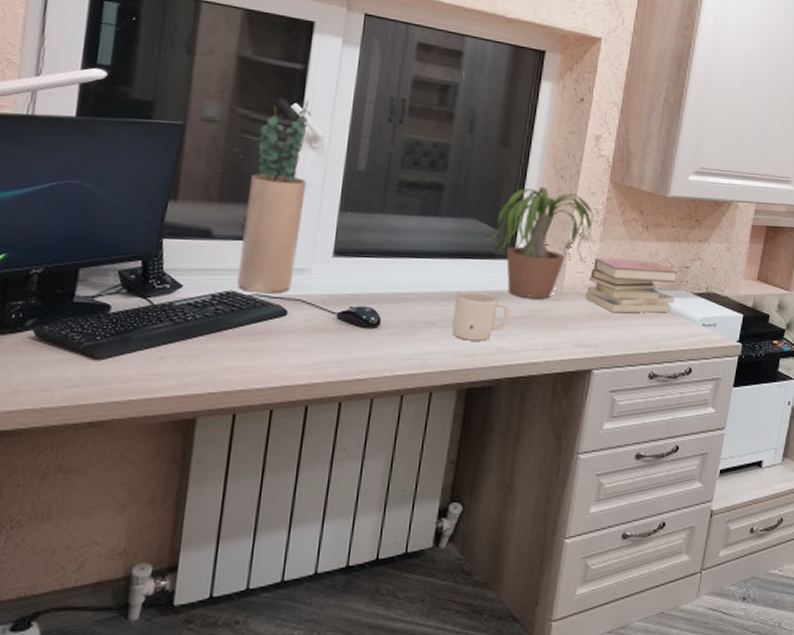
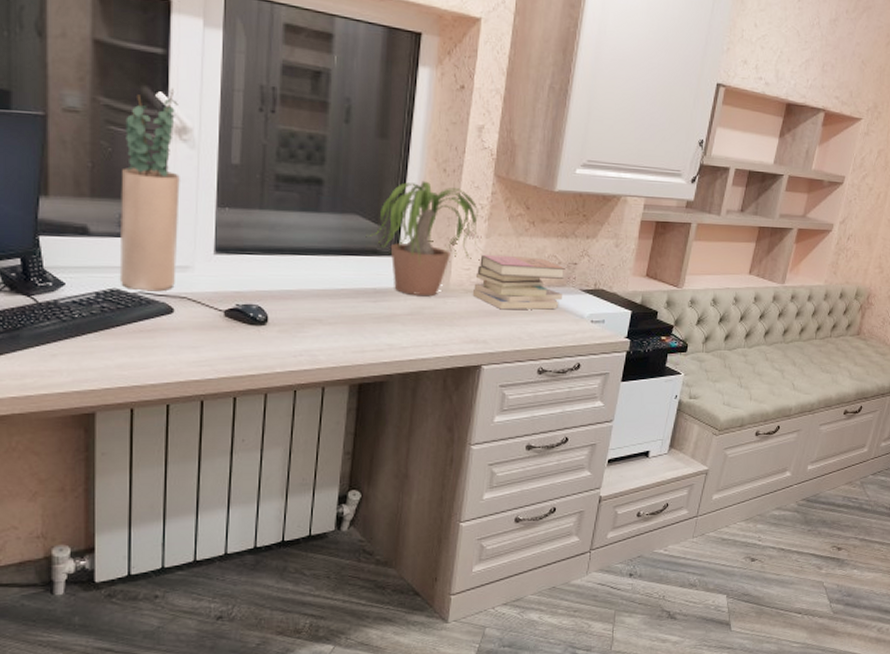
mug: present [452,290,510,341] -> none [340,287,398,338]

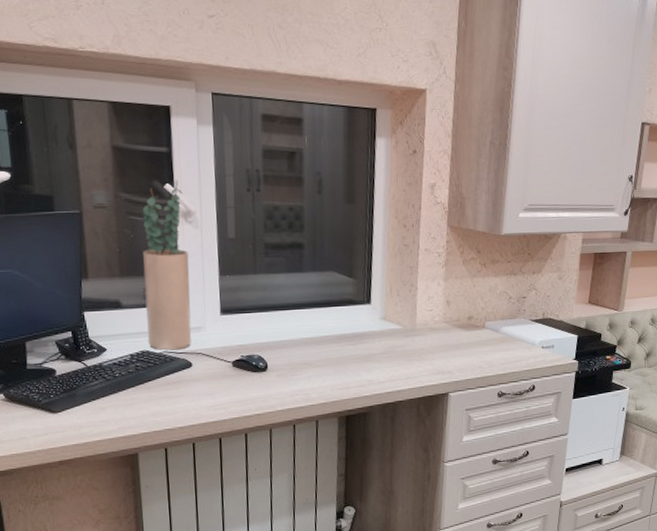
potted plant: present [370,180,482,295] -> none [346,236,441,336]
books: present [472,254,566,310] -> none [436,295,516,343]

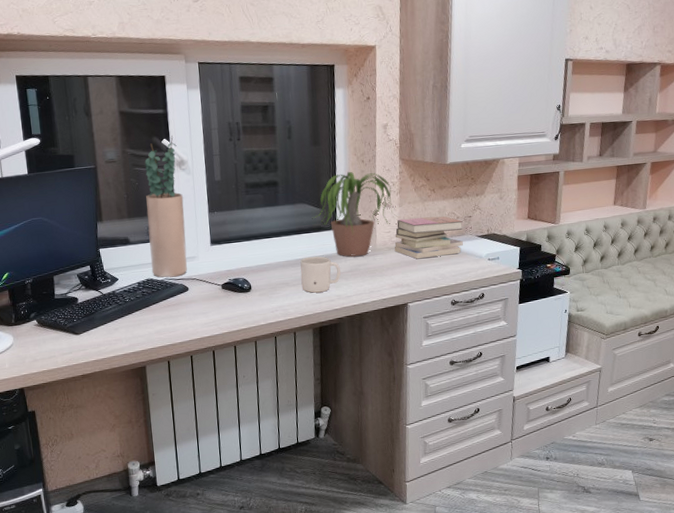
mug: none [326,333,374,376] -> present [300,256,341,293]
potted plant: none [346,236,441,336] -> present [315,171,396,257]
books: none [436,295,516,343] -> present [394,216,464,259]

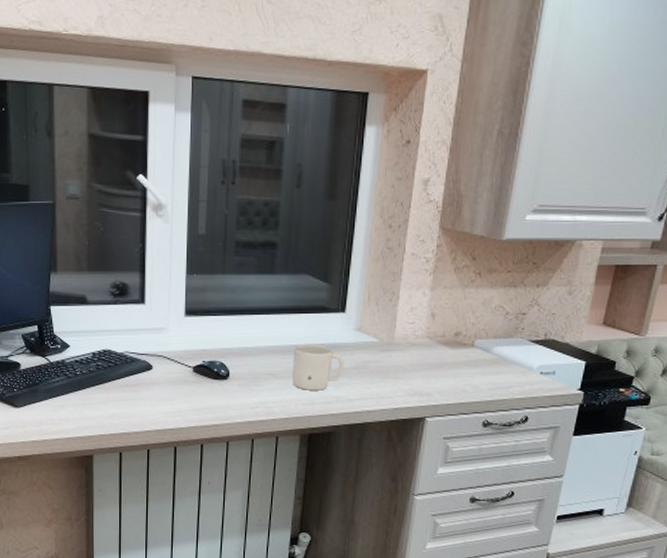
vase: present [145,135,187,278] -> none [110,170,157,351]
potted plant: present [315,171,396,257] -> none [319,238,427,349]
books: present [394,216,464,259] -> none [416,307,513,363]

